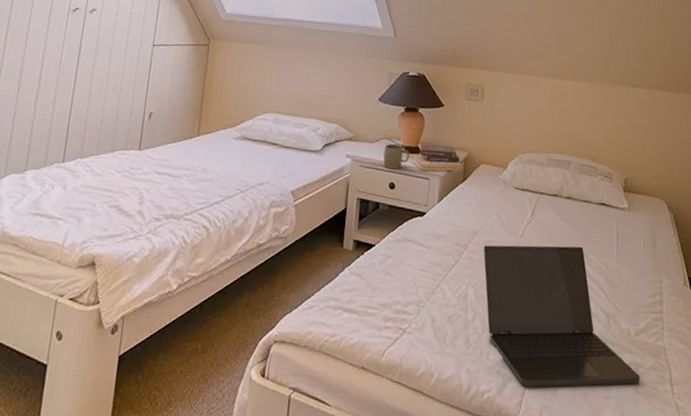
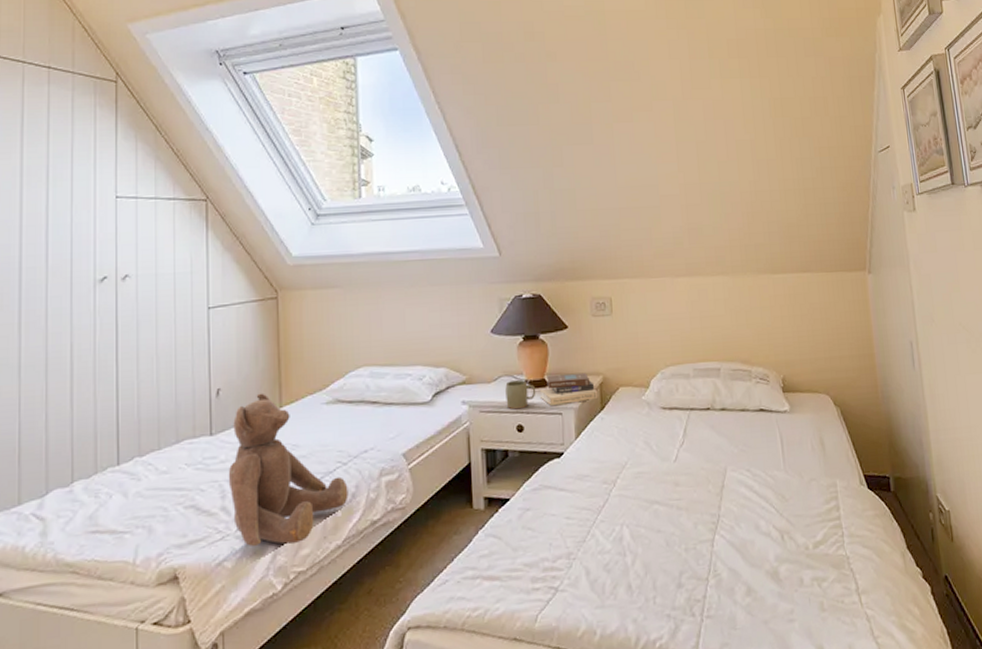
teddy bear: none [146,121,243,253] -> present [228,393,349,546]
laptop: present [483,245,641,388] -> none [634,461,825,627]

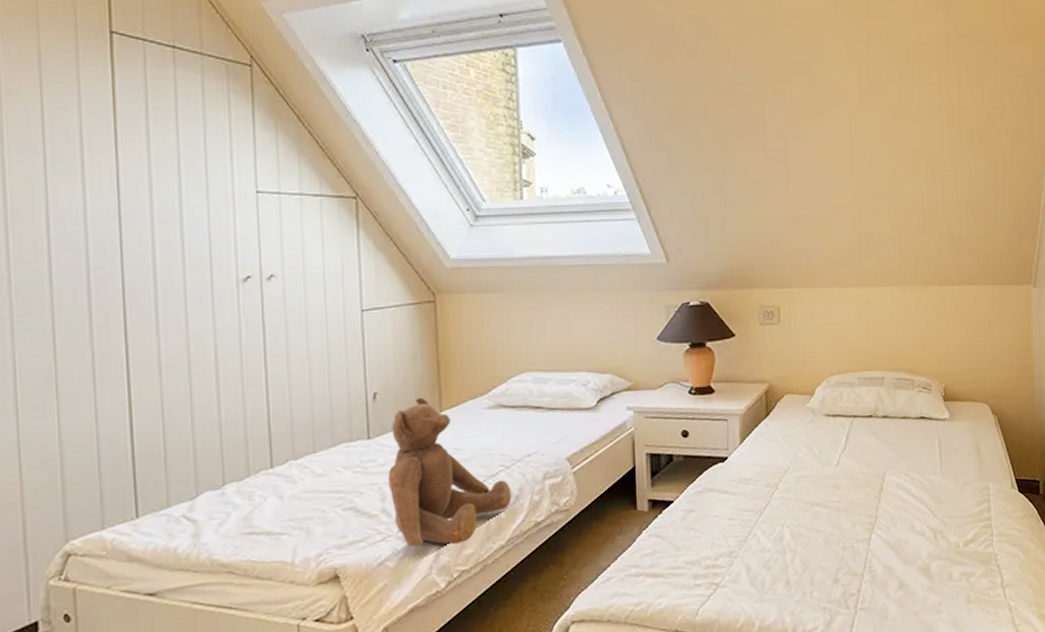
mug: present [505,379,536,410] -> none [671,386,702,416]
books: present [540,372,598,407] -> none [706,380,764,413]

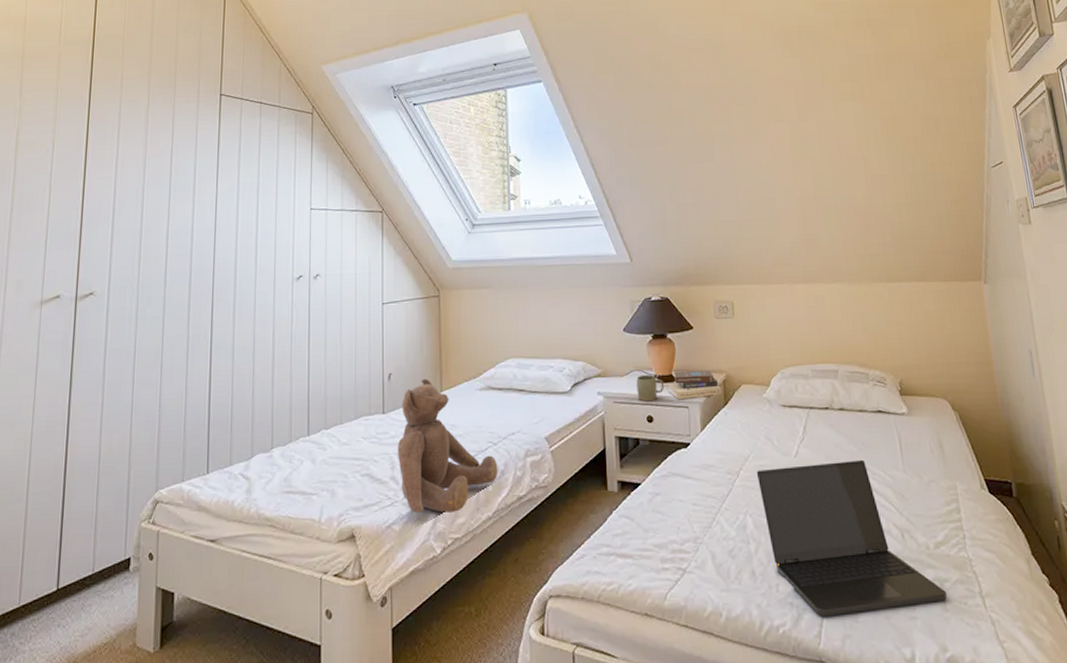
mug: none [671,386,702,416] -> present [636,374,665,402]
books: none [706,380,764,413] -> present [668,370,722,400]
laptop: none [796,465,972,618] -> present [756,459,947,617]

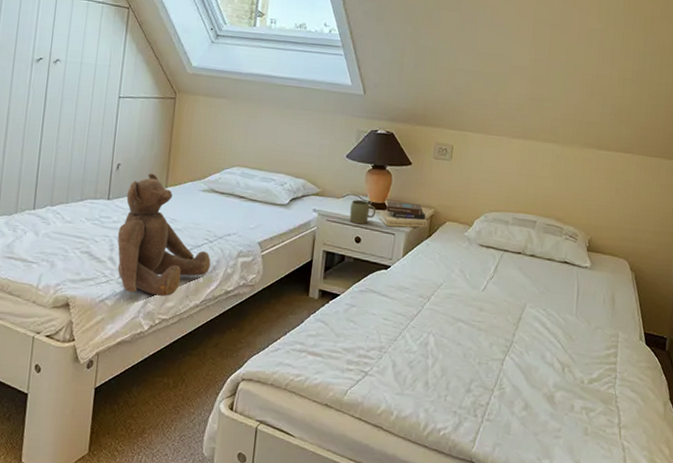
laptop: present [756,459,947,617] -> none [445,297,591,427]

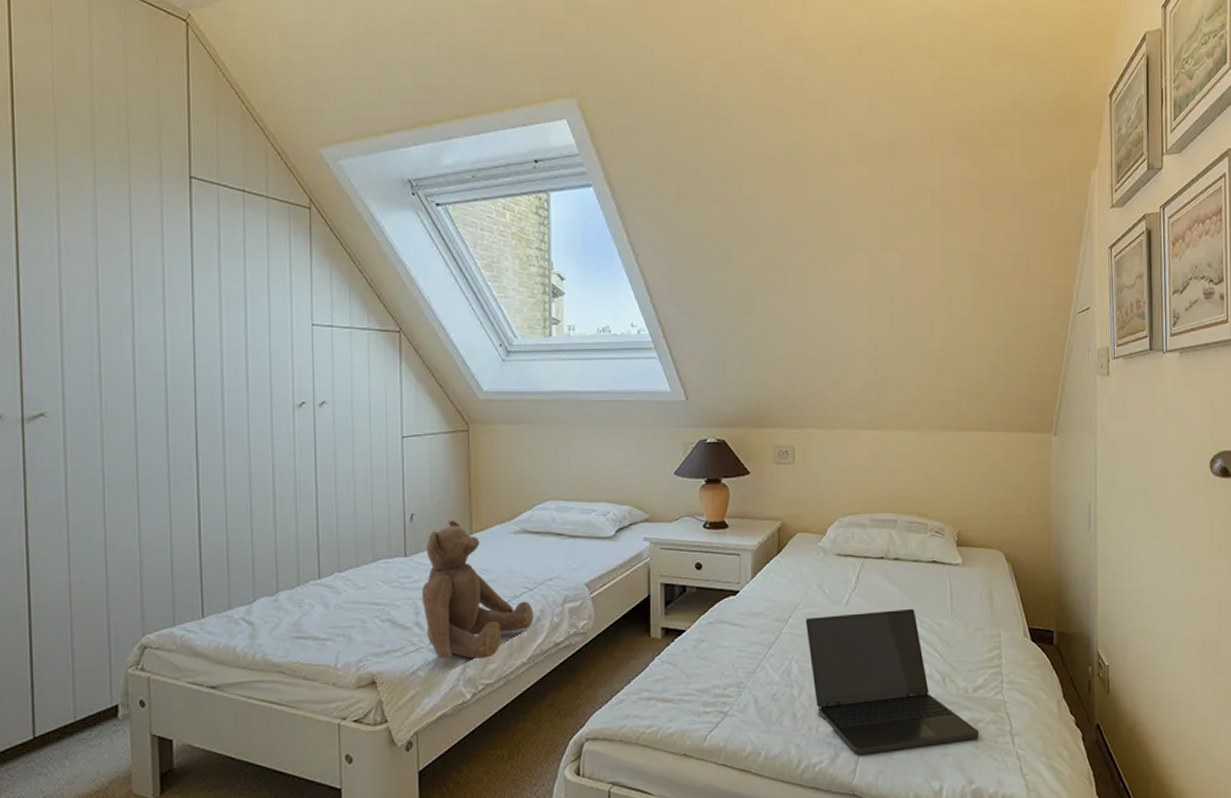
mug: present [349,199,377,224] -> none [686,520,716,549]
books: present [379,201,428,228] -> none [720,517,776,547]
laptop: none [445,297,591,427] -> present [805,608,980,755]

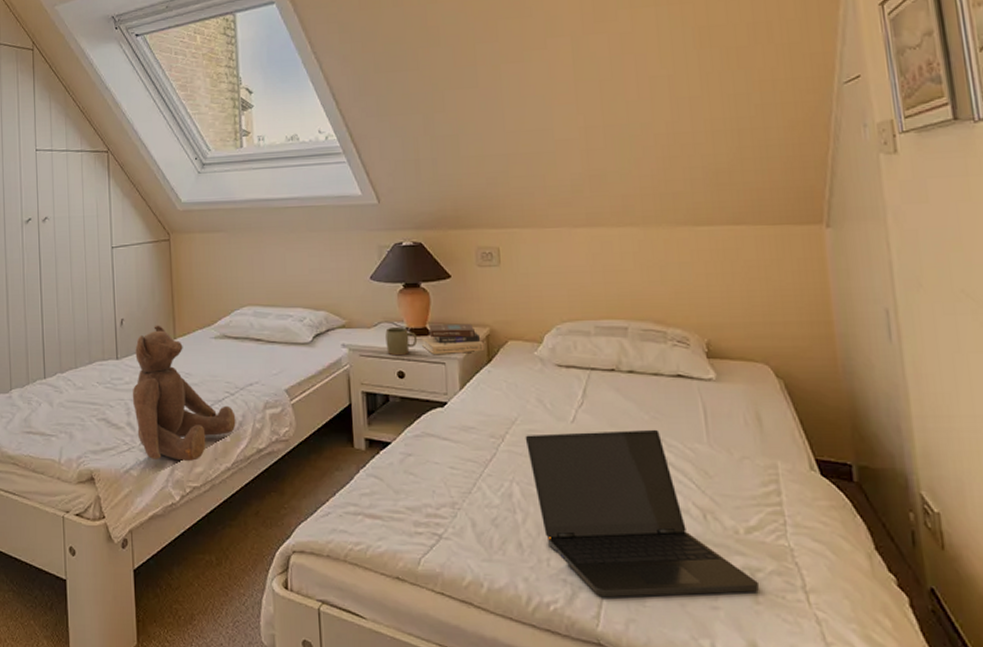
mug: none [686,520,716,549] -> present [385,326,418,356]
books: none [720,517,776,547] -> present [422,323,485,355]

